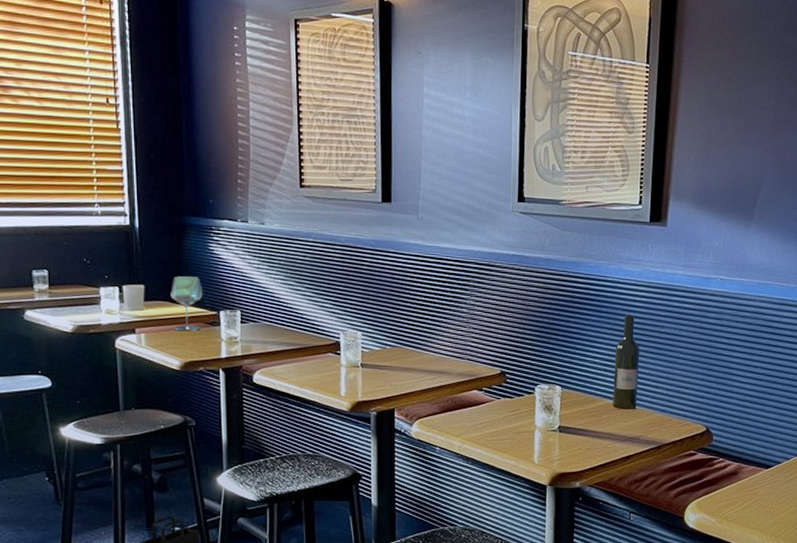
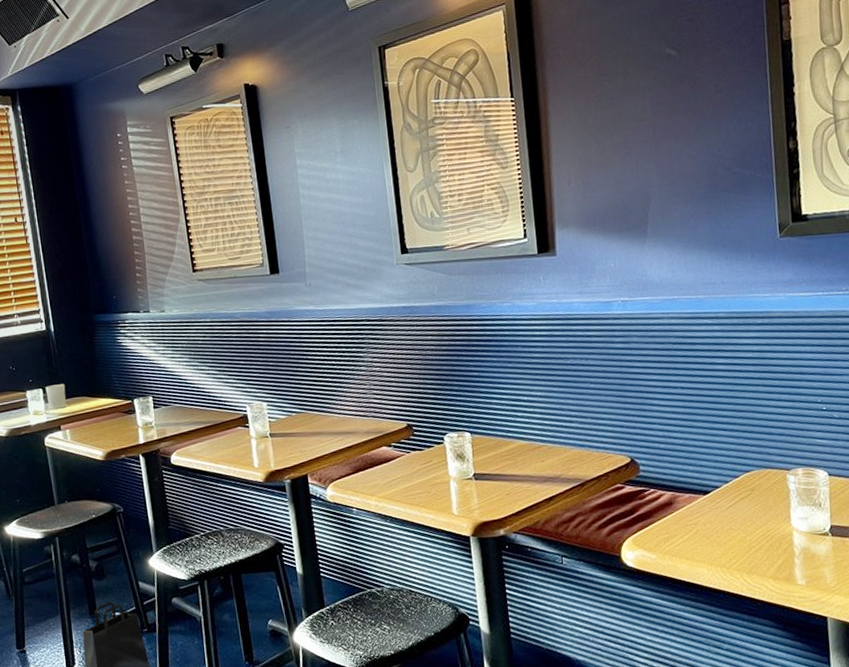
wine glass: present [170,276,203,332] -> none [87,370,117,423]
wine bottle: present [613,314,640,410] -> none [521,350,552,450]

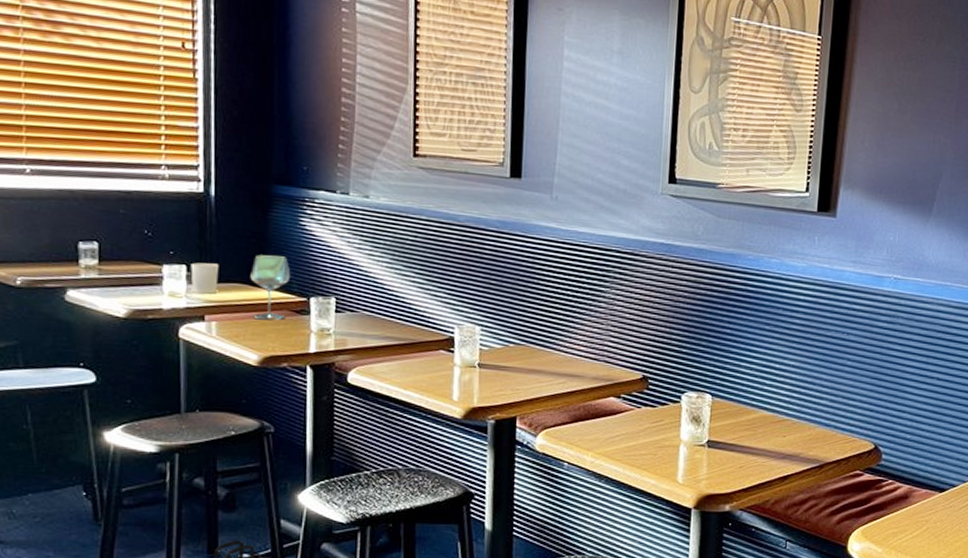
wine glass: none [87,370,117,423] -> present [250,255,291,321]

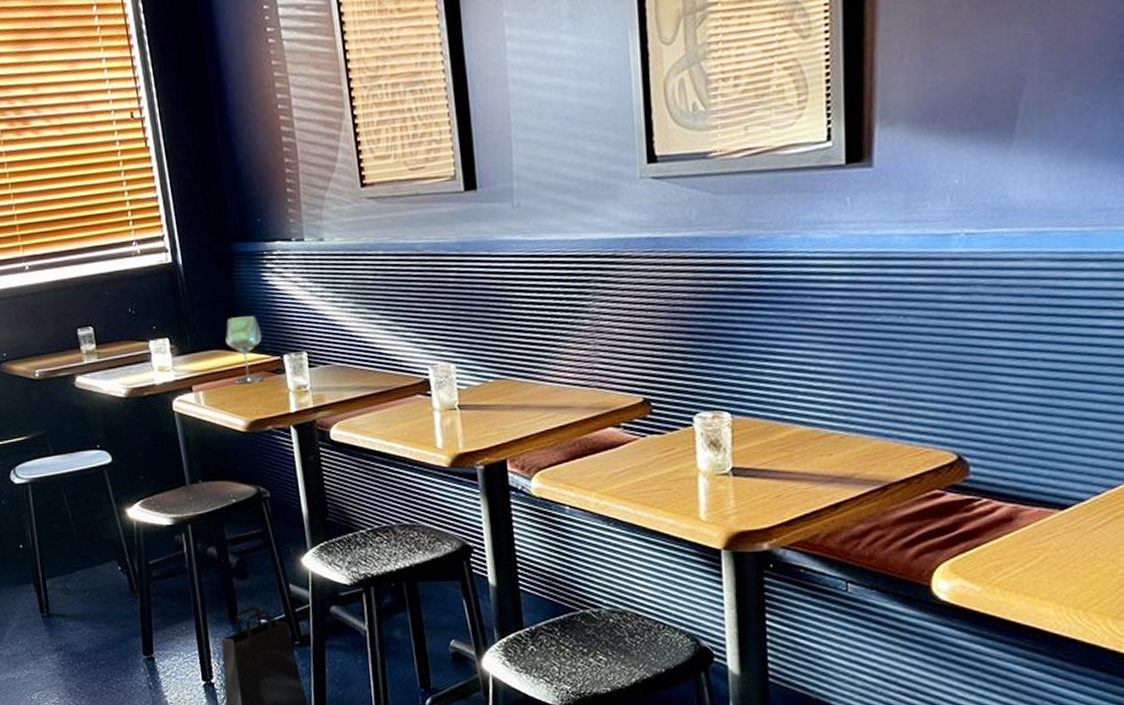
candle holder: present [190,262,219,295] -> none [172,333,199,366]

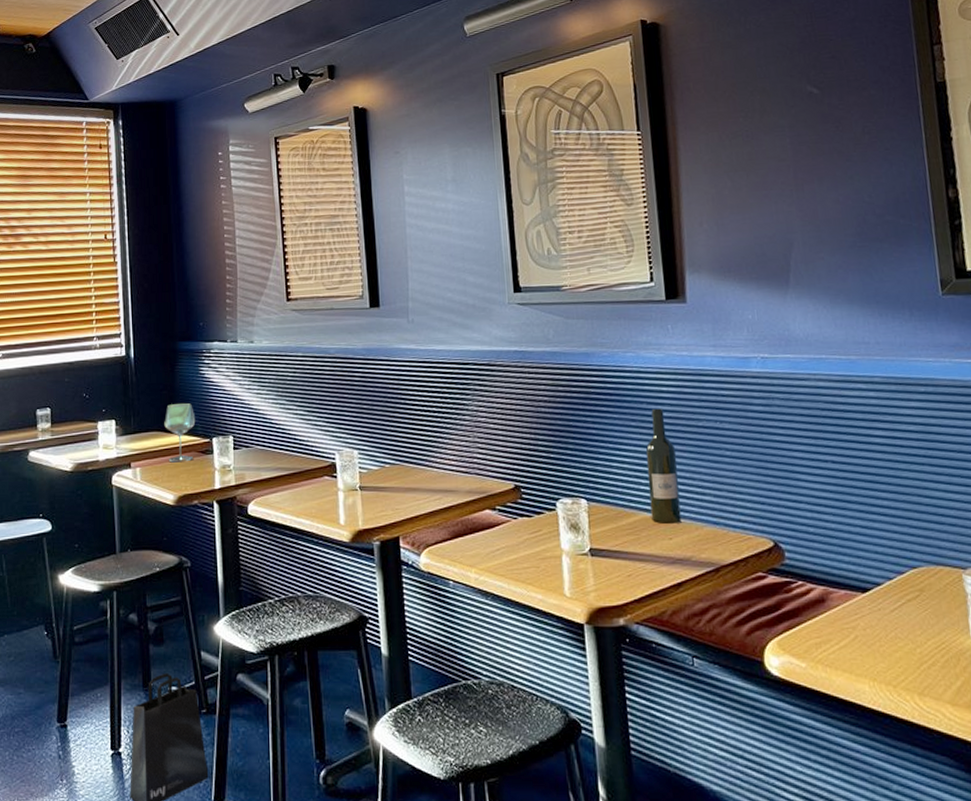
wine bottle: none [806,301,846,439] -> present [645,408,682,525]

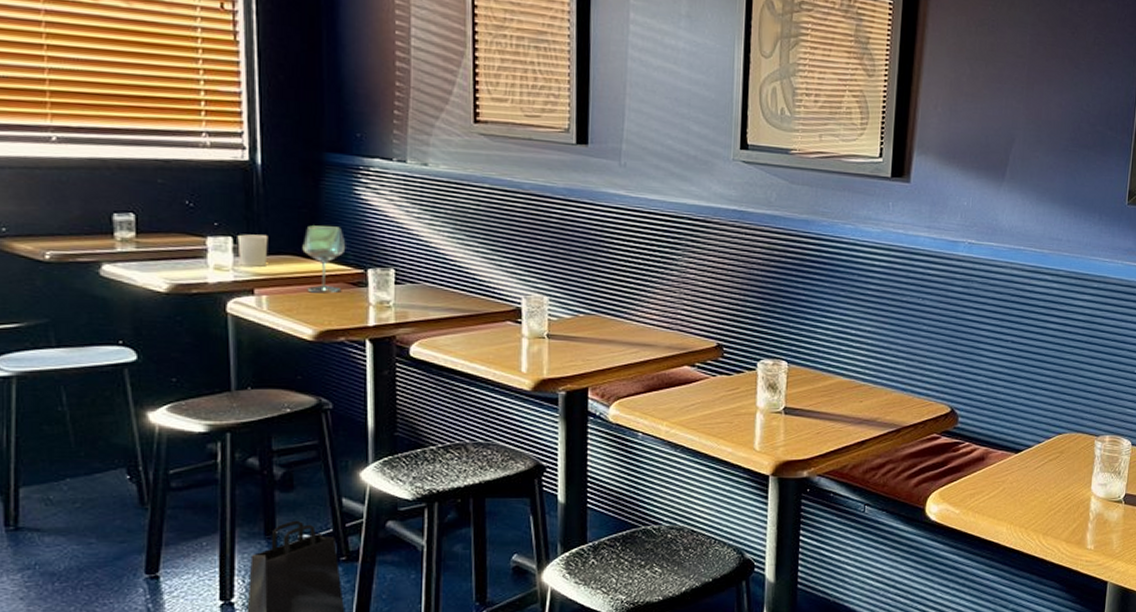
candle holder: none [118,416,140,445] -> present [237,234,268,268]
wine bottle: present [645,408,682,525] -> none [846,280,879,389]

